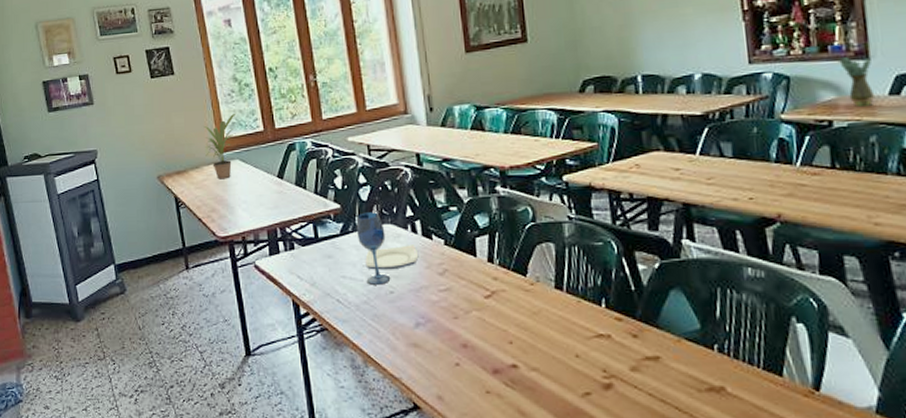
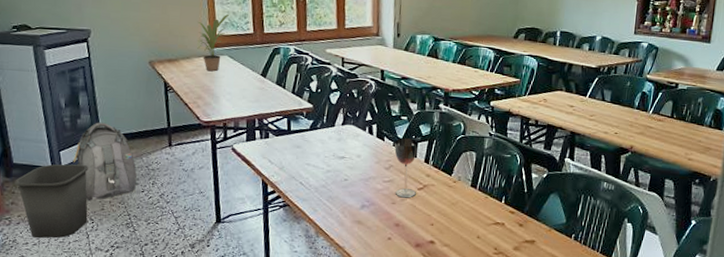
waste bin: none [35,297,109,384] -> present [15,164,88,238]
backpack: none [89,249,157,340] -> present [73,122,137,202]
wineglass: present [356,212,391,285] -> none [323,113,347,173]
plate: present [365,245,418,270] -> none [327,143,371,162]
wineglass: none [445,233,483,310] -> present [394,138,418,198]
vase: present [837,56,874,107] -> none [690,37,711,76]

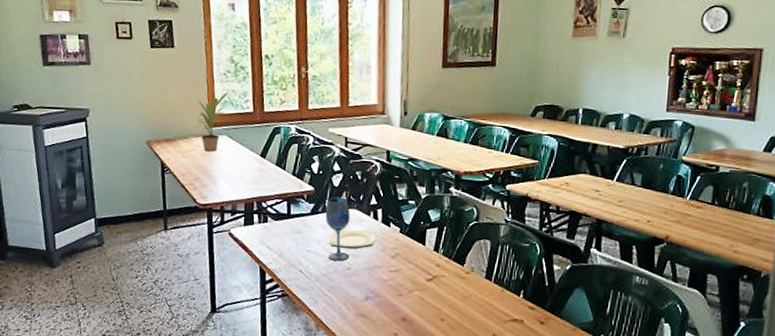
waste bin: present [15,164,88,238] -> none [9,247,82,325]
backpack: present [73,122,137,202] -> none [67,204,131,287]
wineglass: none [323,113,347,173] -> present [325,197,350,261]
plate: none [327,143,371,162] -> present [329,229,376,250]
wineglass: present [394,138,418,198] -> none [401,224,426,290]

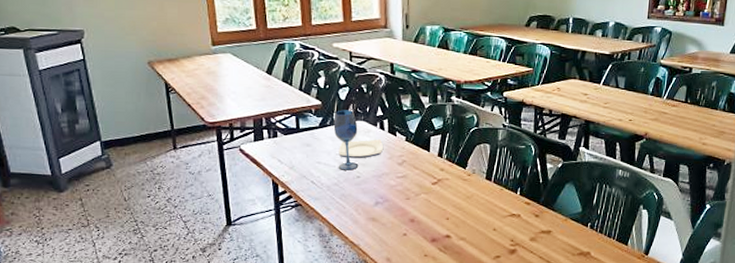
potted plant: present [195,92,230,152] -> none [197,9,233,71]

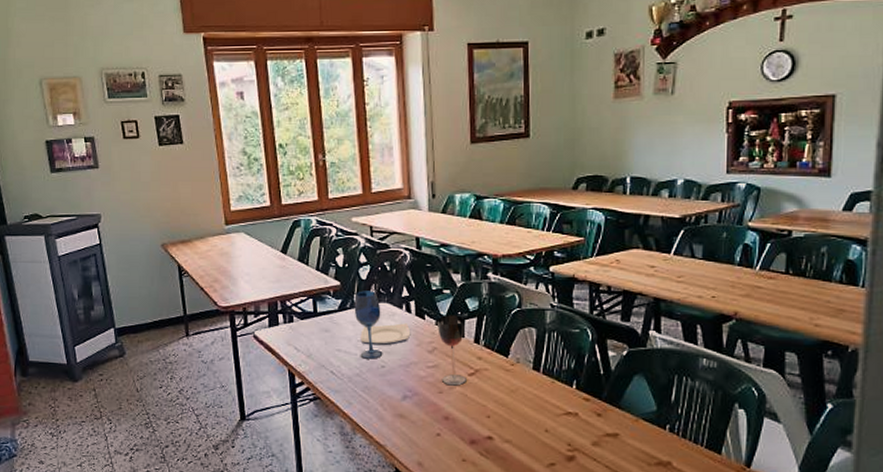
wineglass: none [406,132,431,193] -> present [436,315,466,386]

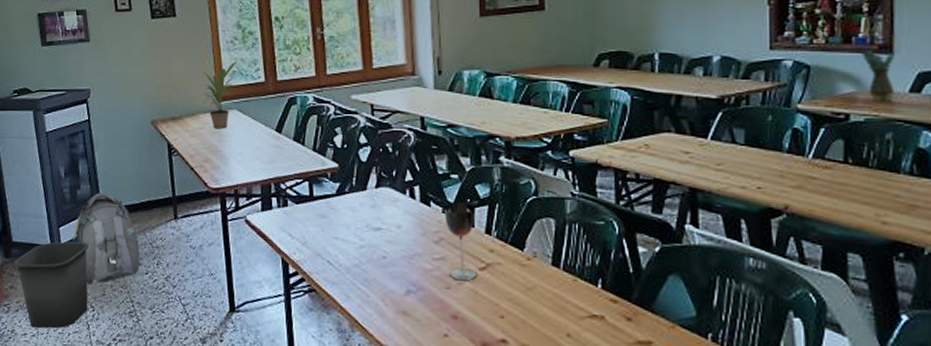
waste bin: none [31,359,105,441] -> present [14,241,88,329]
backpack: none [88,313,155,400] -> present [72,192,141,286]
potted plant: none [210,186,246,251] -> present [203,61,240,129]
wineglass: present [354,290,383,359] -> none [353,173,385,249]
plate: present [360,323,410,346] -> none [360,210,414,235]
vase: none [803,172,832,219] -> present [860,48,895,102]

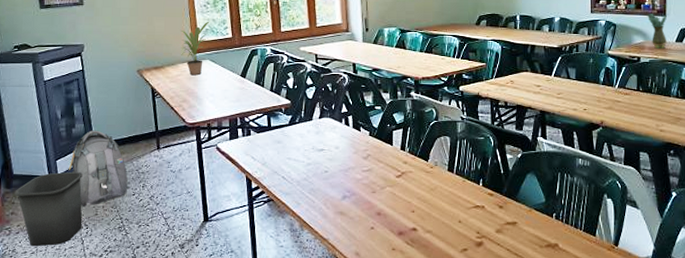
wineglass: present [443,202,477,281] -> none [370,127,395,186]

